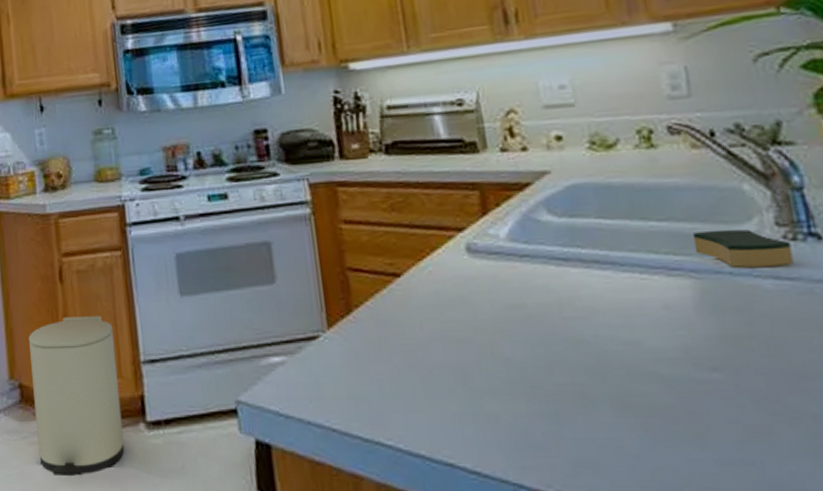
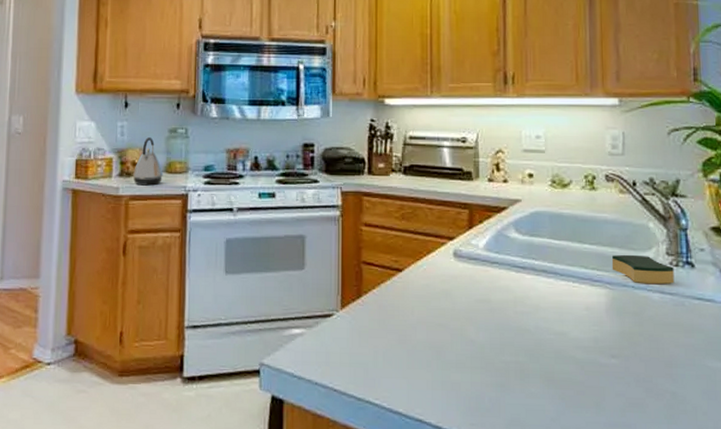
pedal bin: present [29,316,124,476] -> none [85,285,165,420]
kettle: none [58,143,94,200] -> present [132,137,164,186]

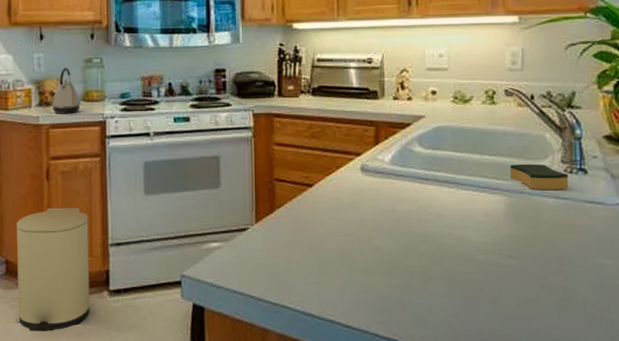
pedal bin: none [85,285,165,420] -> present [17,208,90,331]

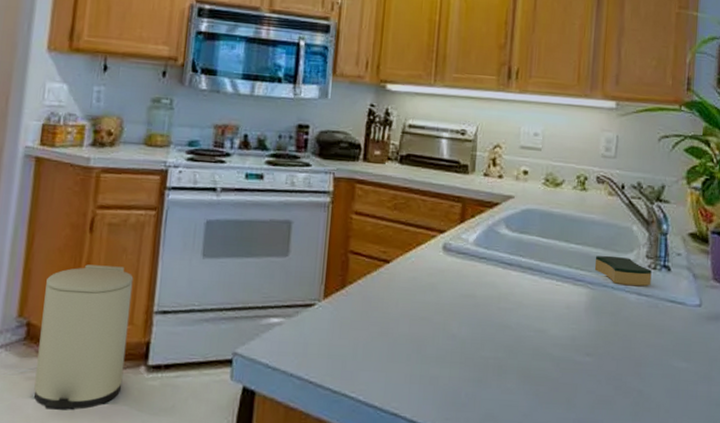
kettle: present [51,68,82,114] -> none [106,105,142,158]

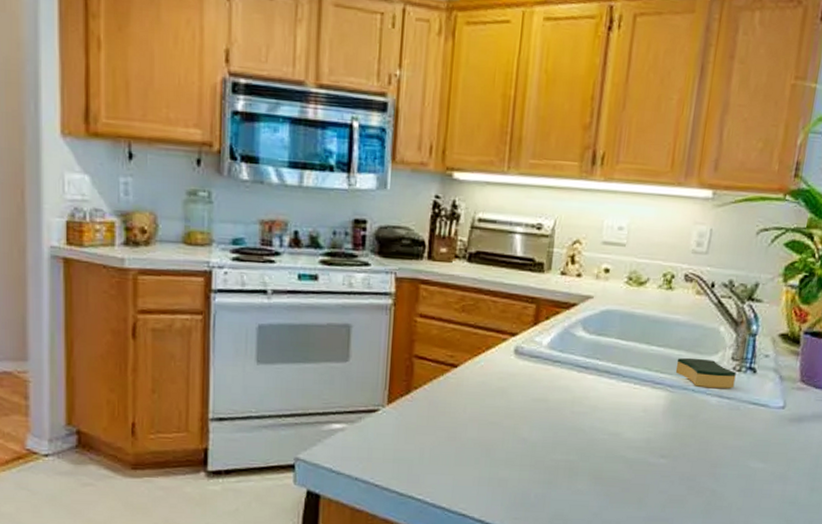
pedal bin: present [34,264,134,410] -> none [92,372,185,514]

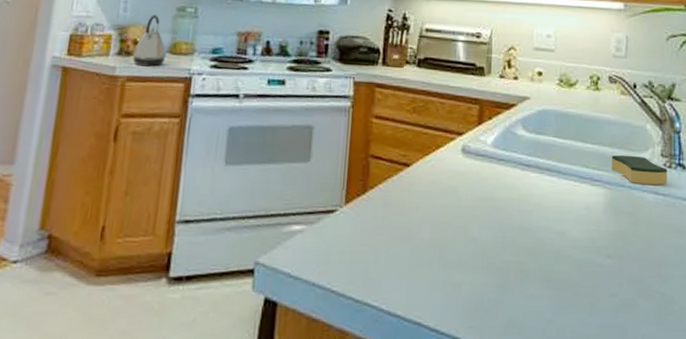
kettle: none [141,199,181,259] -> present [132,15,167,67]

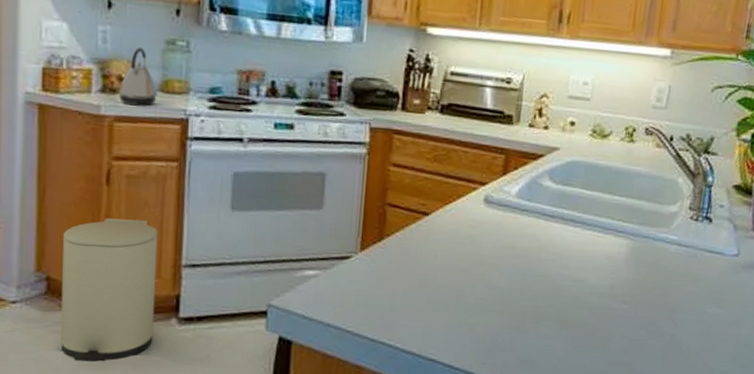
pedal bin: none [53,174,156,327] -> present [61,218,158,362]
sponge: present [611,155,667,185] -> none [636,207,694,237]

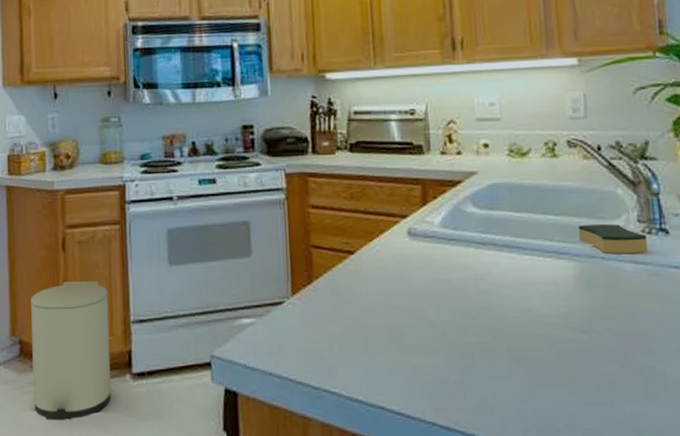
kettle: present [118,48,158,106] -> none [66,128,99,178]
sponge: none [636,207,694,237] -> present [578,223,648,254]

